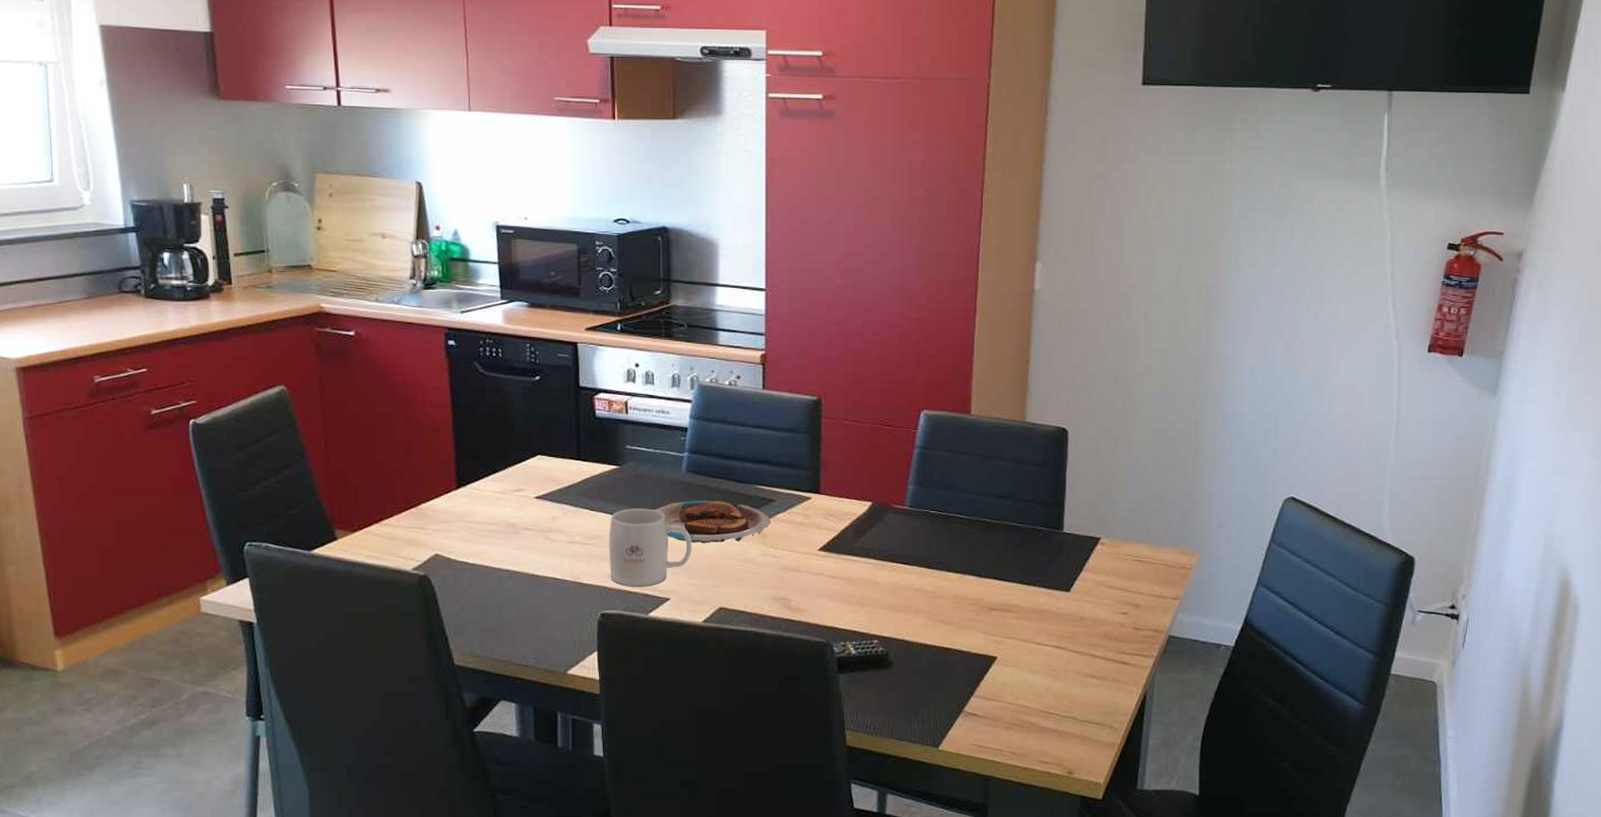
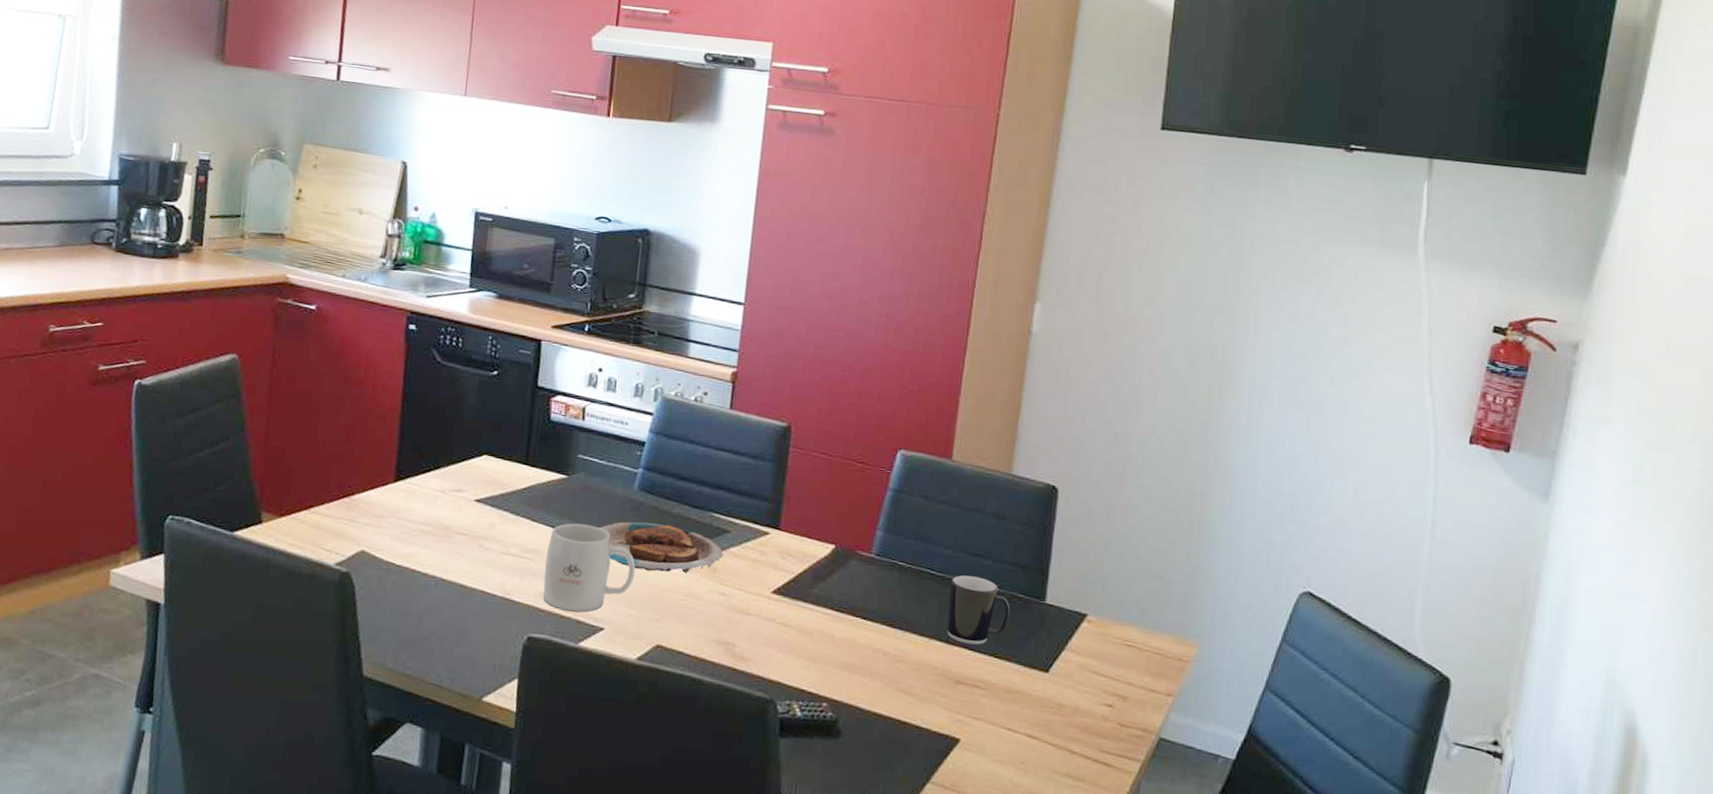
mug: none [977,515,1033,576] -> present [947,574,1011,646]

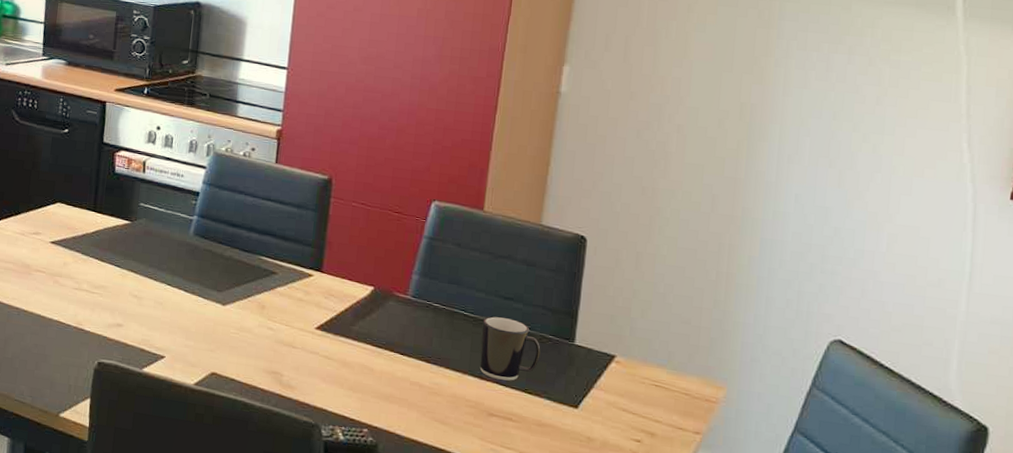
mug: present [543,523,636,613] -> none [111,263,192,342]
plate: present [599,521,723,573] -> none [160,262,271,309]

